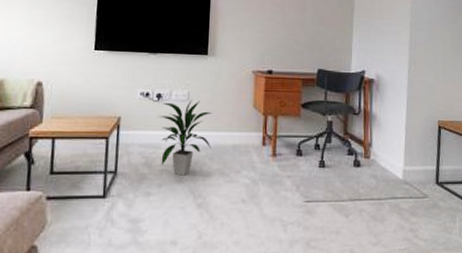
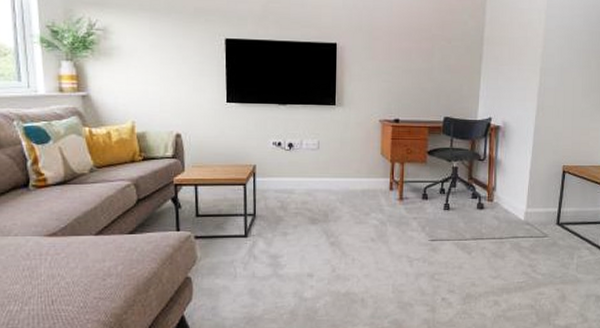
indoor plant: present [158,100,212,176] -> none [291,149,342,218]

